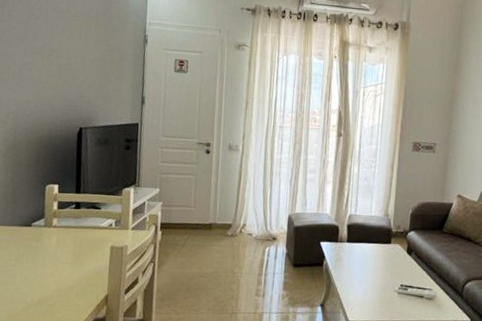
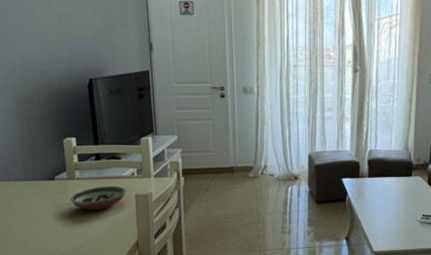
decorative bowl: none [44,235,102,260] -> present [70,185,127,210]

